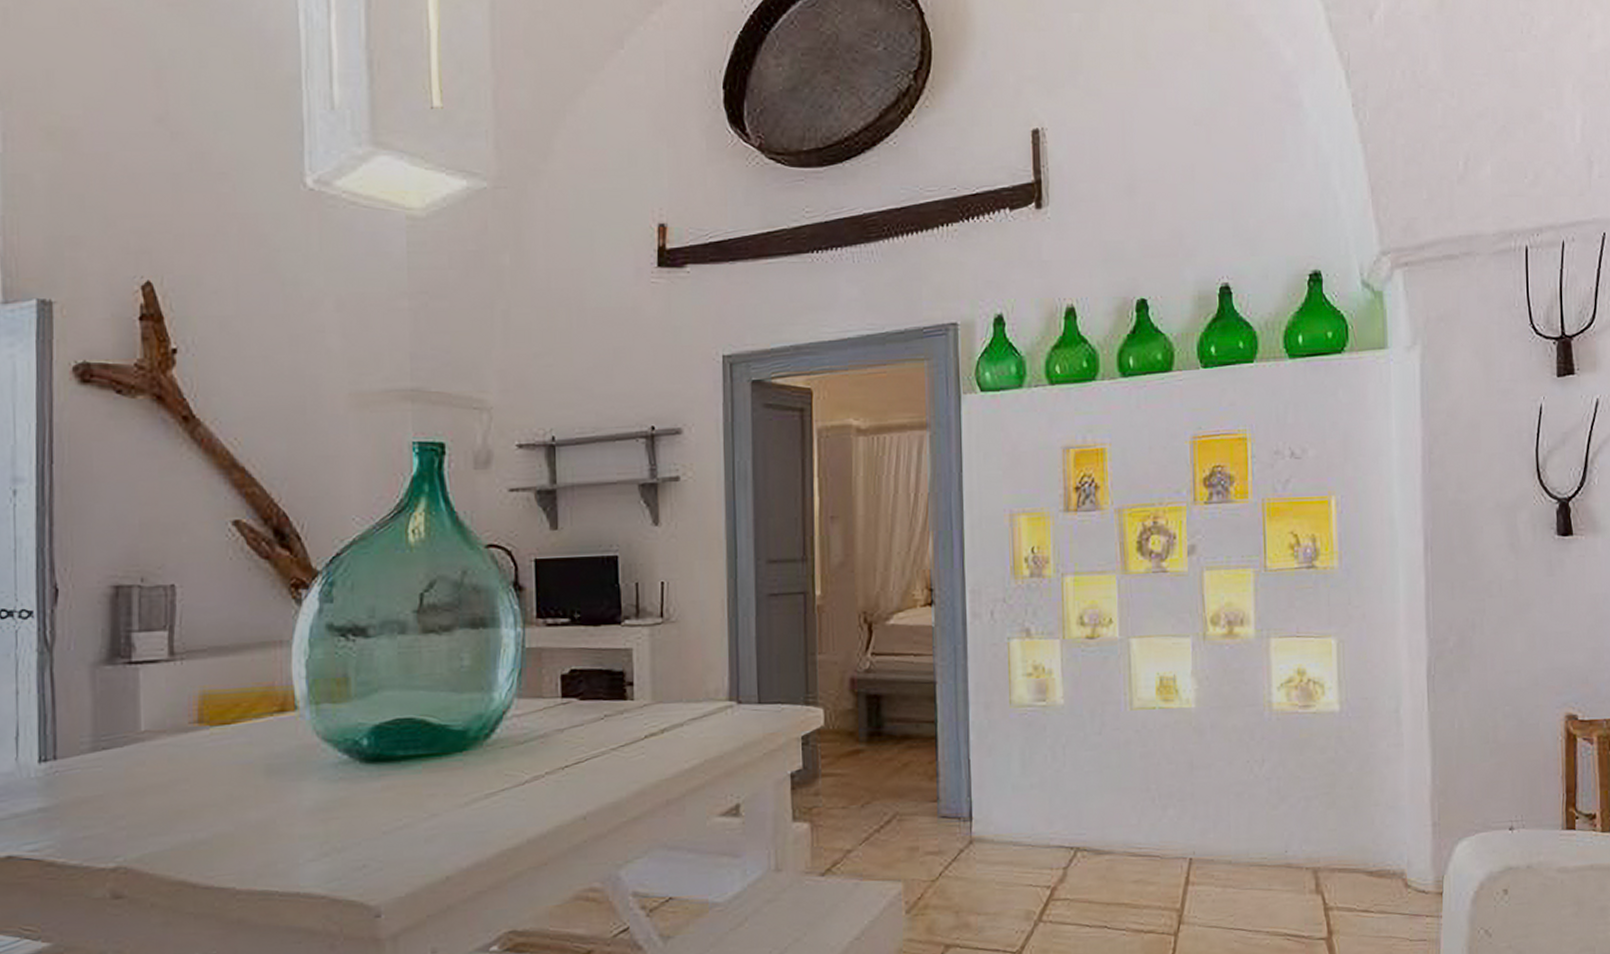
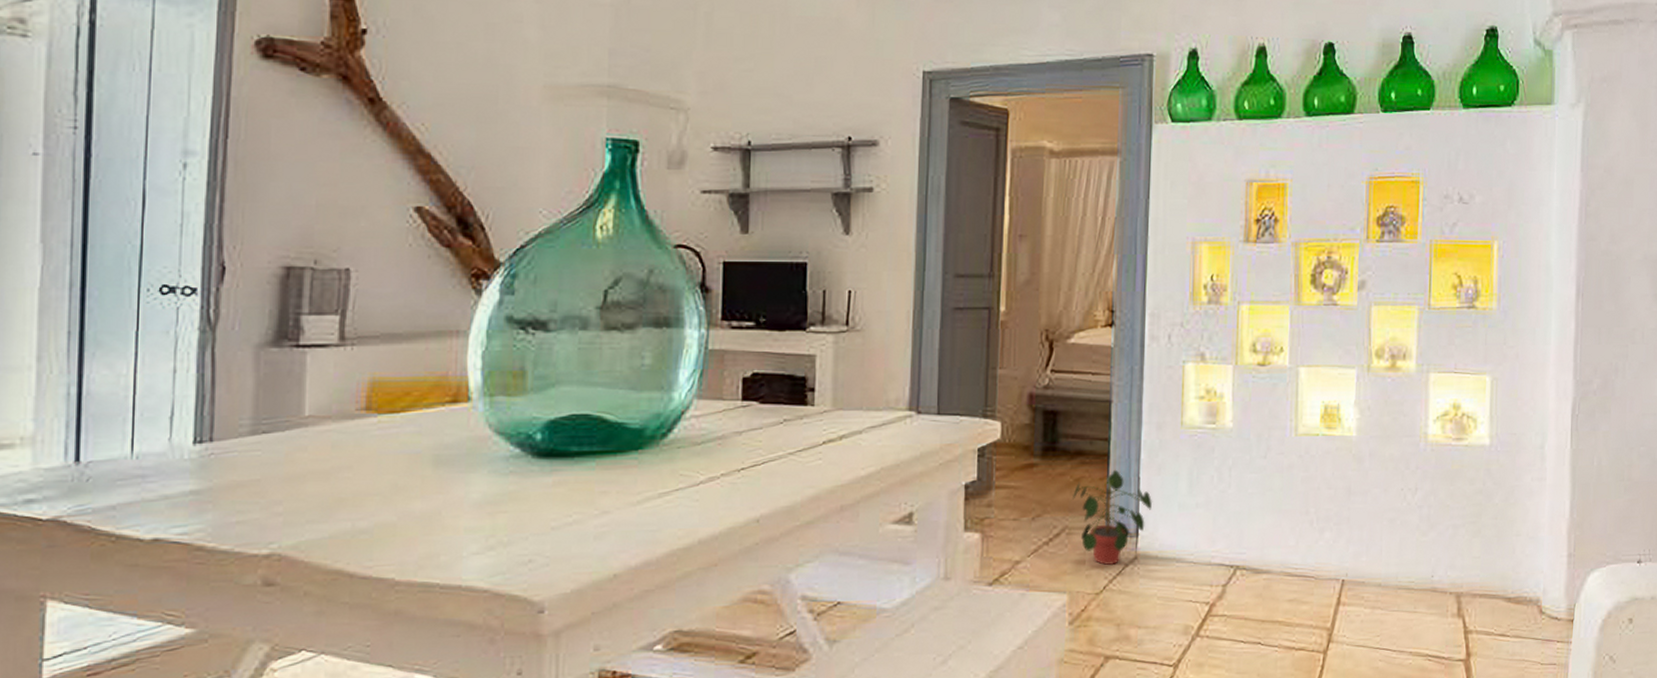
potted plant: none [902,752,985,851] -> present [1073,469,1153,565]

